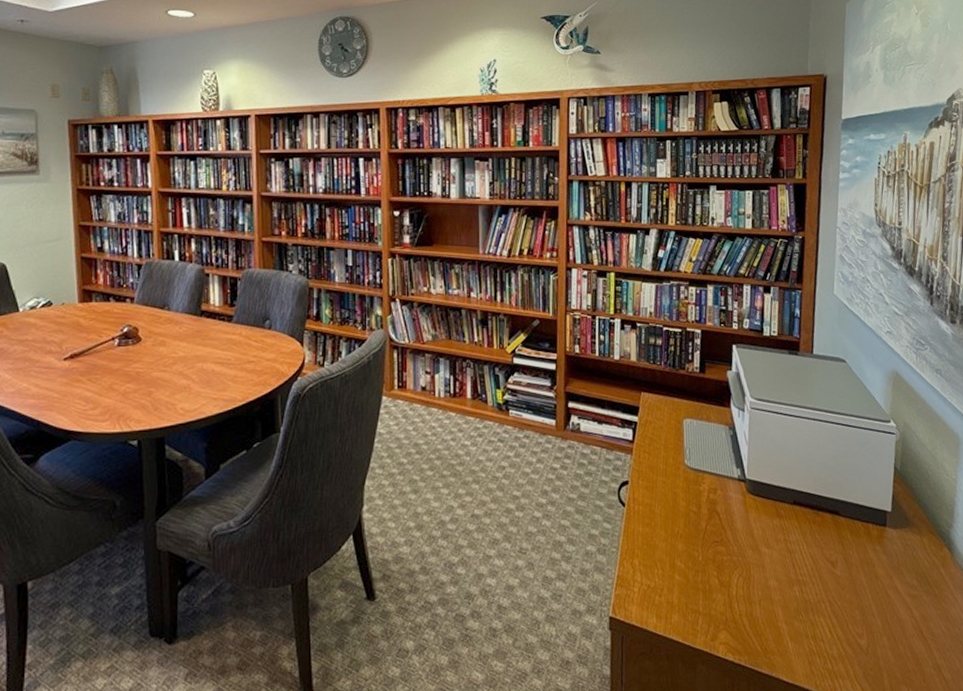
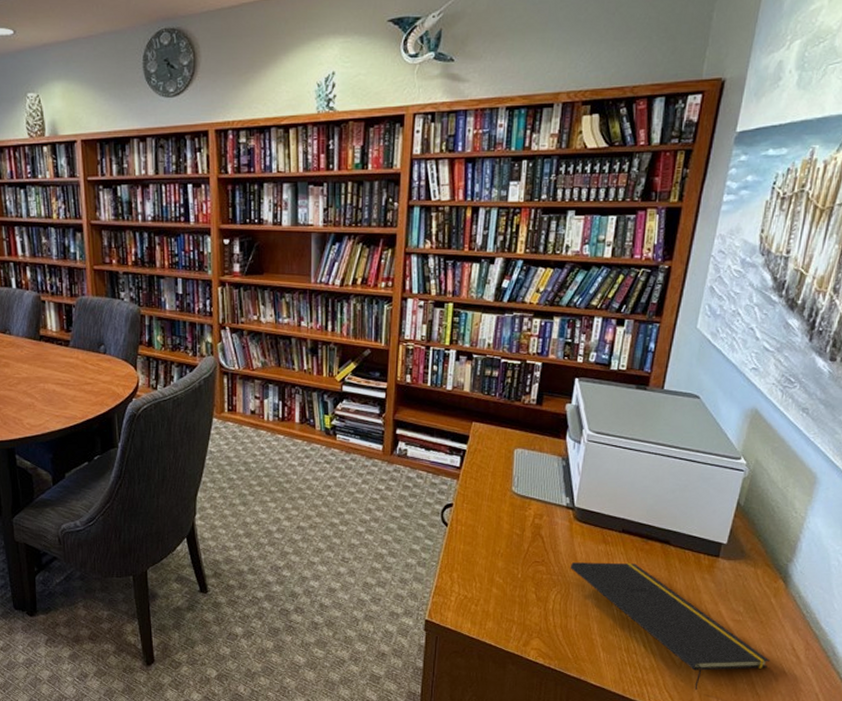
notepad: none [748,537,951,680] -> present [570,562,771,691]

